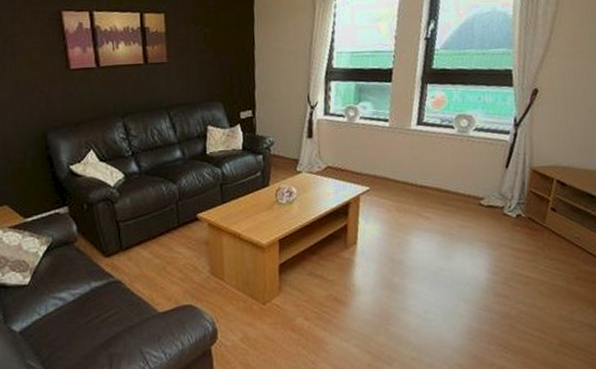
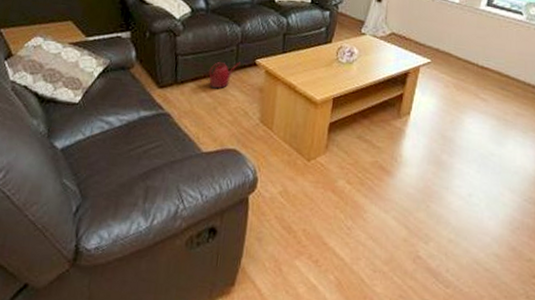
watering can: none [152,219,182,249] -> present [208,62,240,89]

